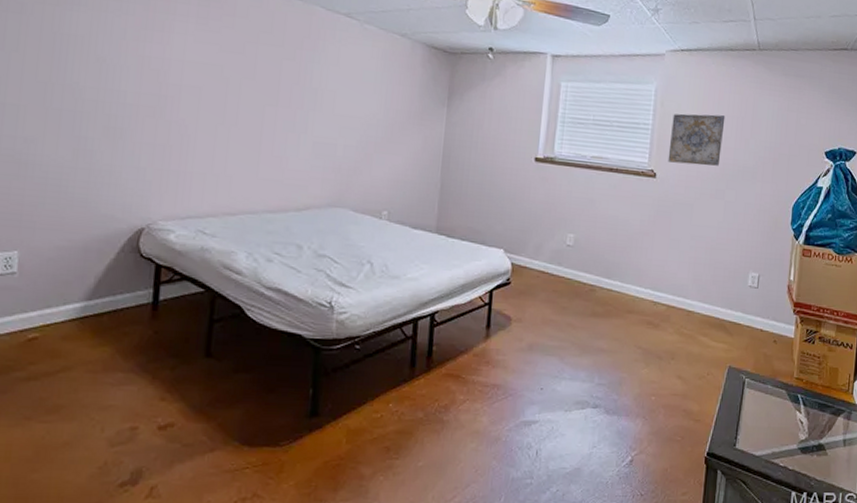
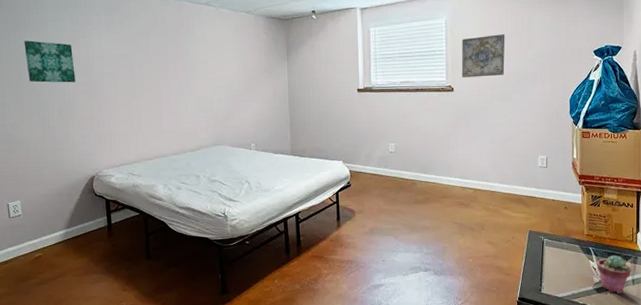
wall art: none [64,20,141,92] -> present [24,40,76,83]
potted succulent: none [803,406,844,457] -> present [596,255,631,294]

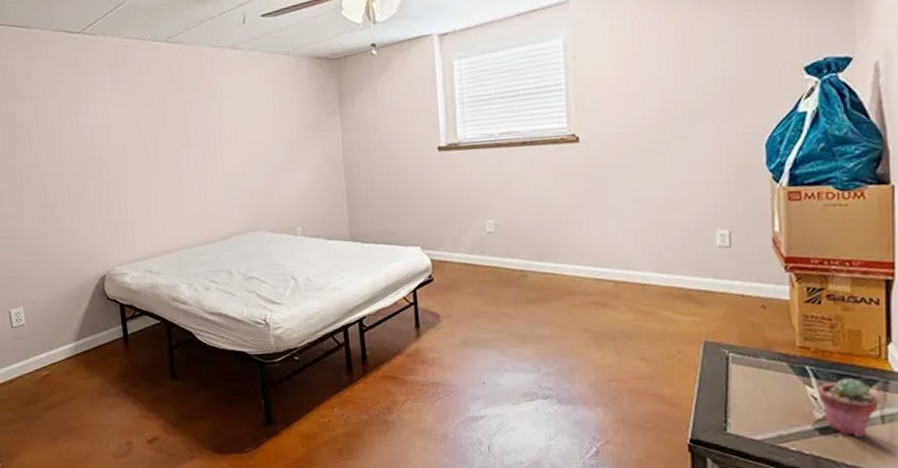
wall art: present [24,40,76,83] -> none [19,110,79,162]
wall art: present [461,34,505,78] -> none [589,53,658,122]

